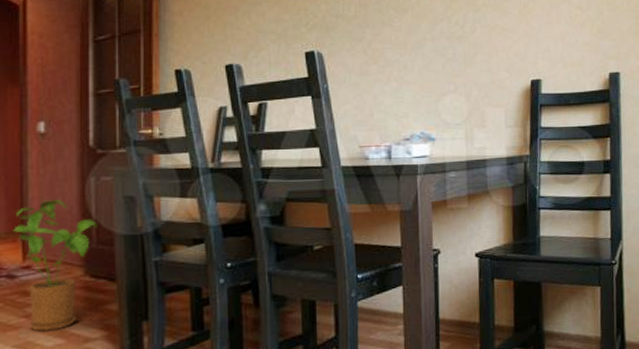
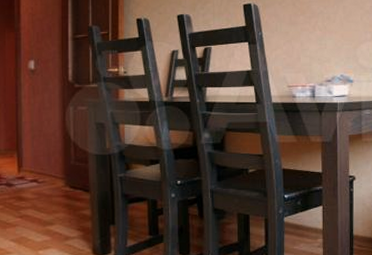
house plant: present [13,200,97,332] -> none [11,124,75,230]

